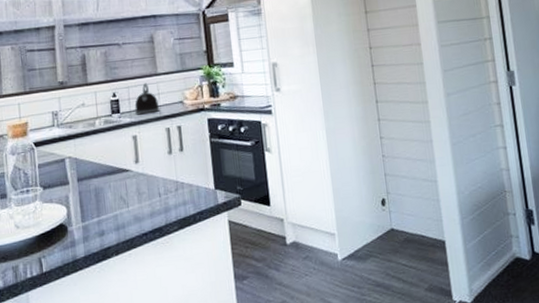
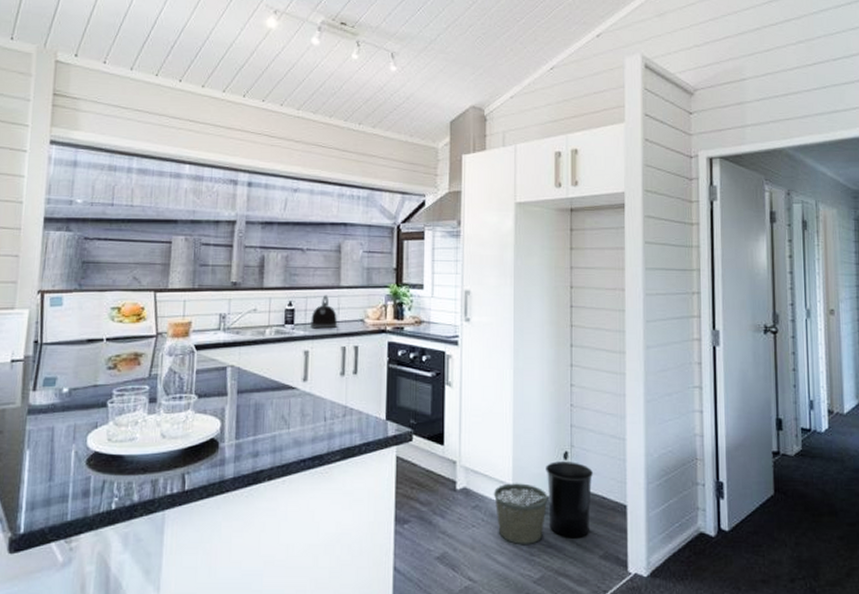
basket: none [320,231,372,287] -> present [493,483,548,544]
waste bin: none [366,207,413,276] -> present [546,461,593,539]

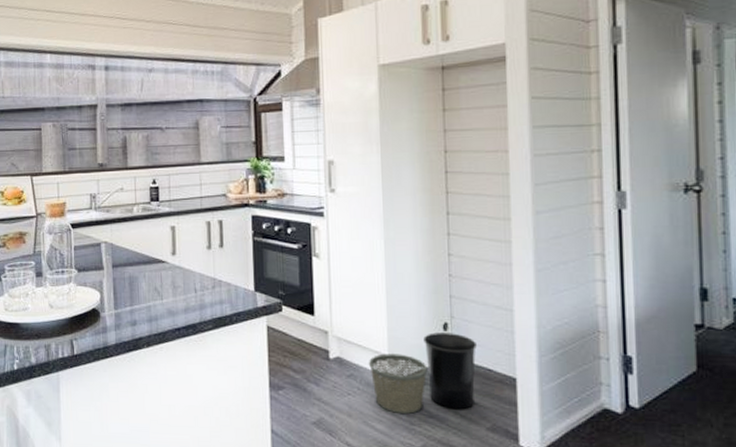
kettle: present [310,295,338,329] -> none [175,171,201,205]

